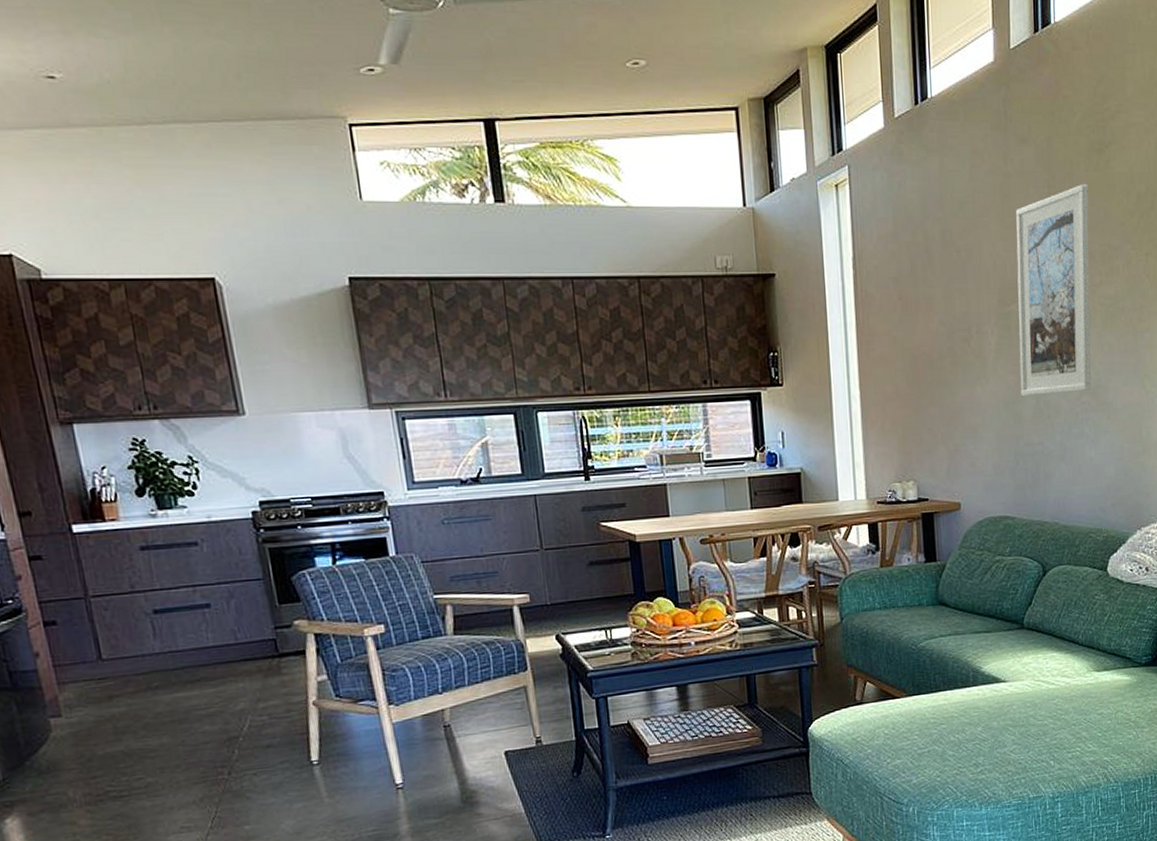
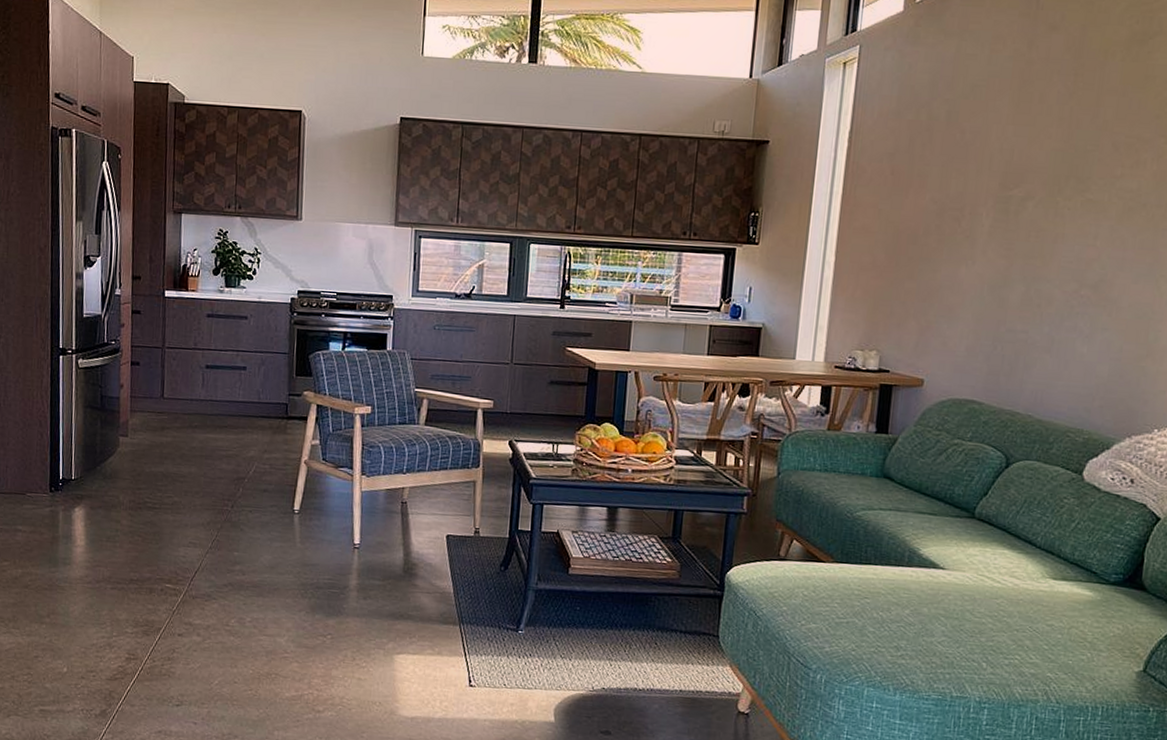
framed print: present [1016,185,1091,397] -> none [1010,74,1123,285]

